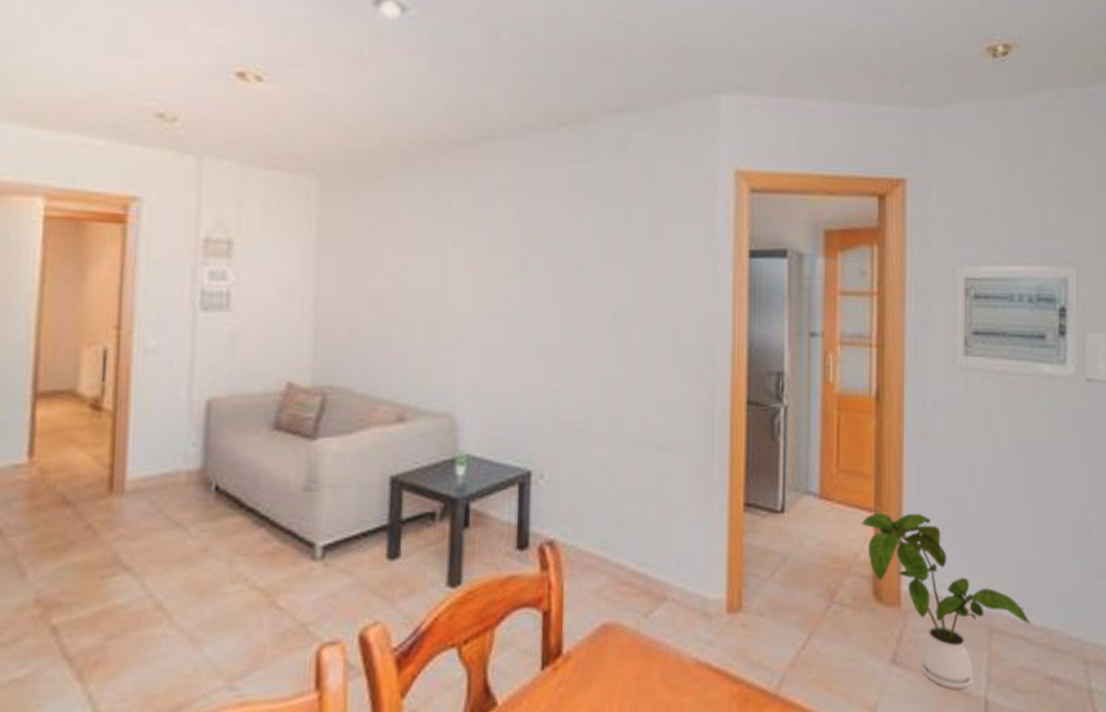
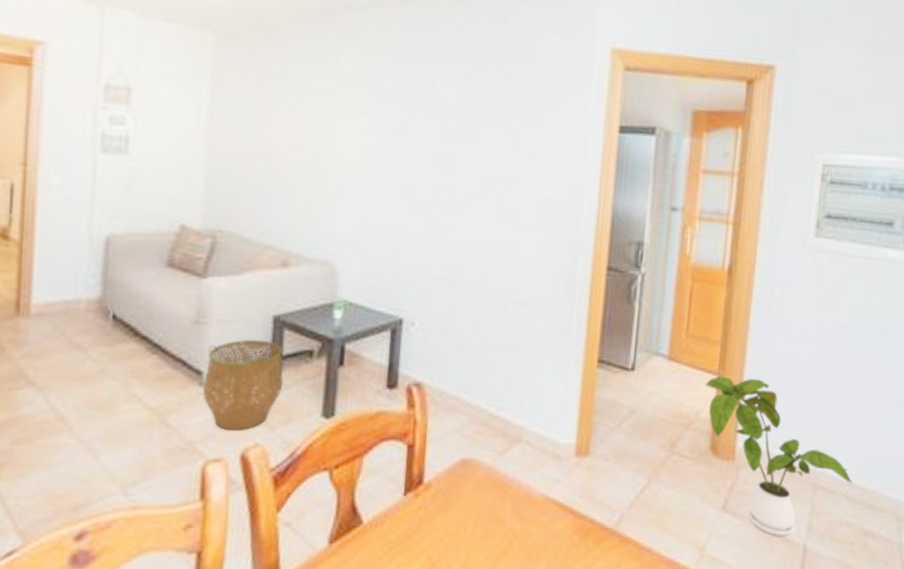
basket: none [316,503,404,609] -> present [203,339,284,432]

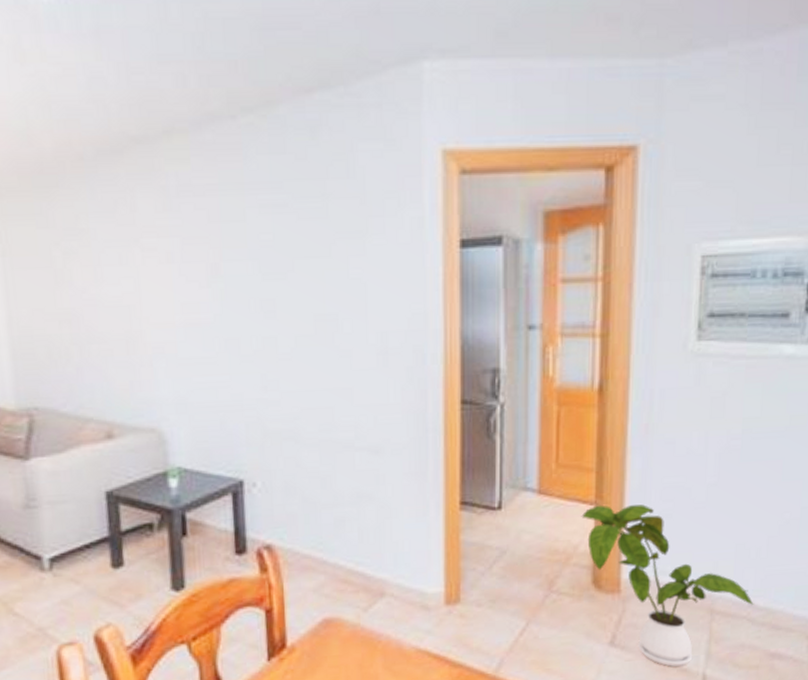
basket: present [203,339,284,432] -> none [44,517,127,613]

